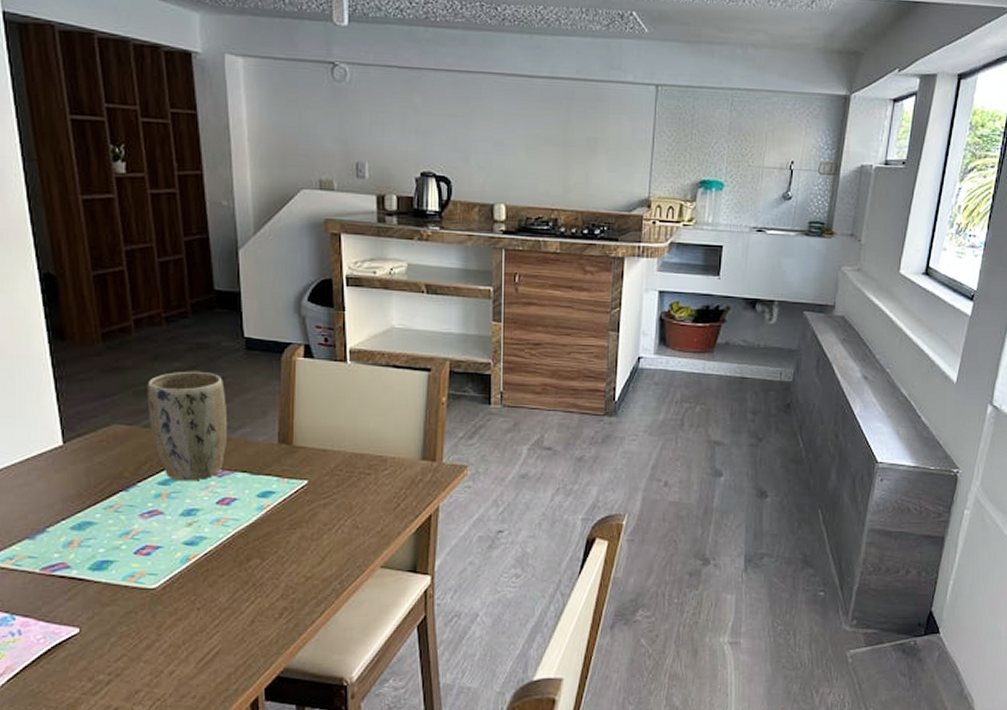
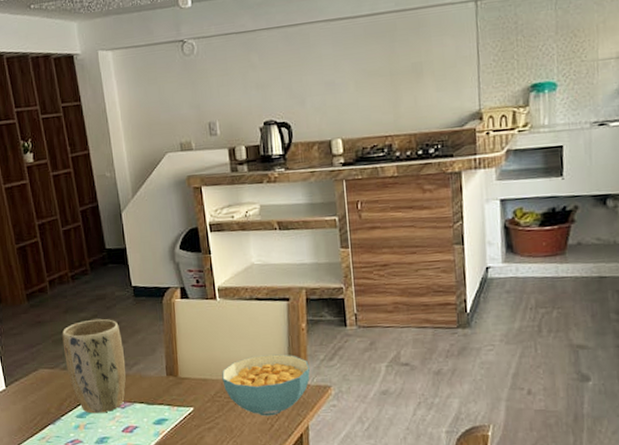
cereal bowl: none [345,428,446,494] -> present [222,354,310,416]

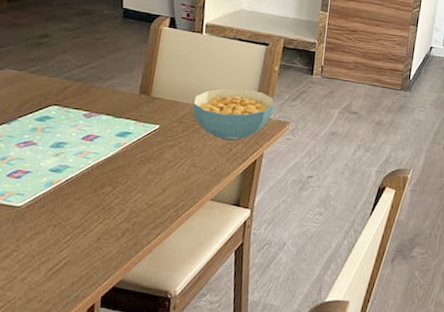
plant pot: present [62,318,126,414] -> none [36,31,102,120]

